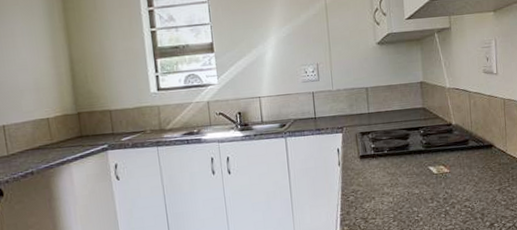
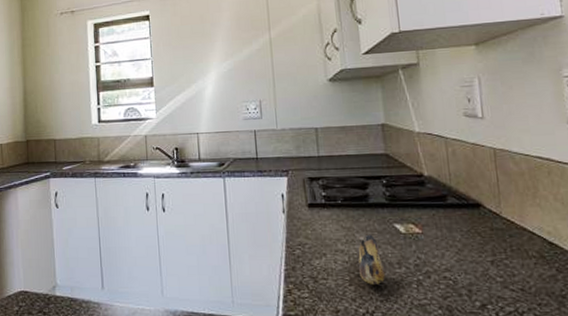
banana: none [400,177,422,219] -> present [358,234,386,286]

